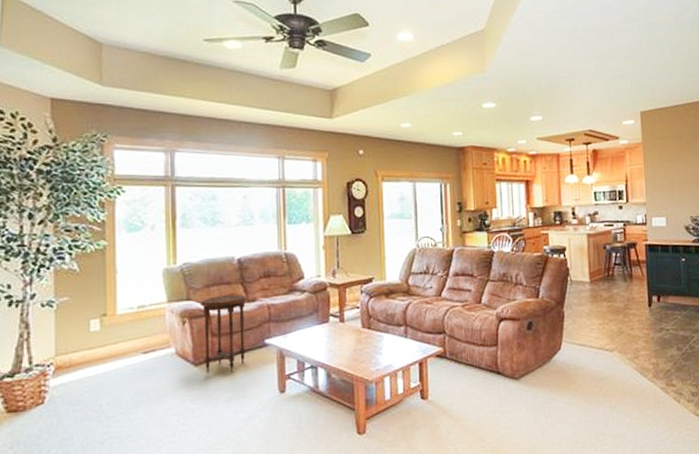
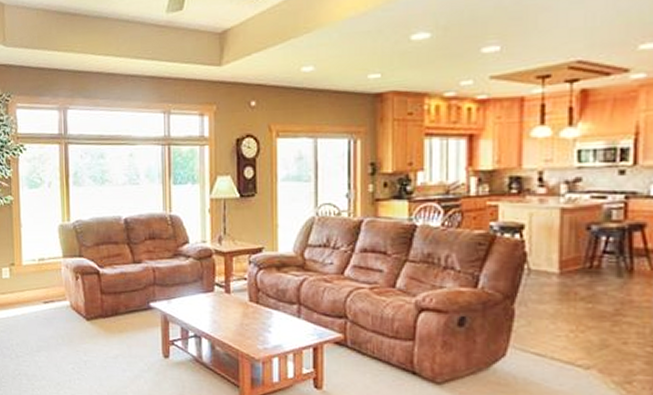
side table: present [200,294,247,373] -> none [91,255,133,331]

